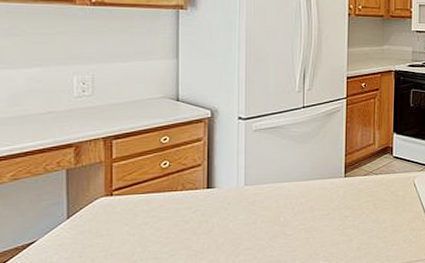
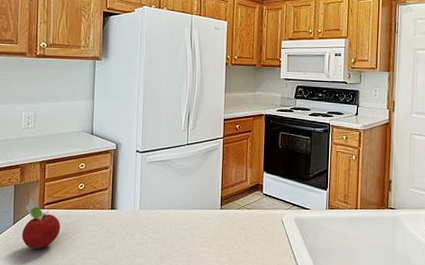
fruit: none [81,185,138,246] -> present [22,199,61,249]

